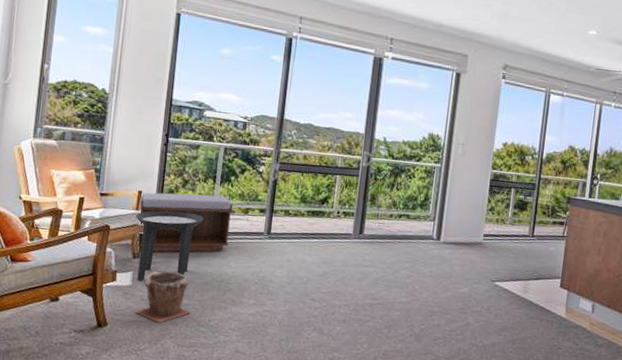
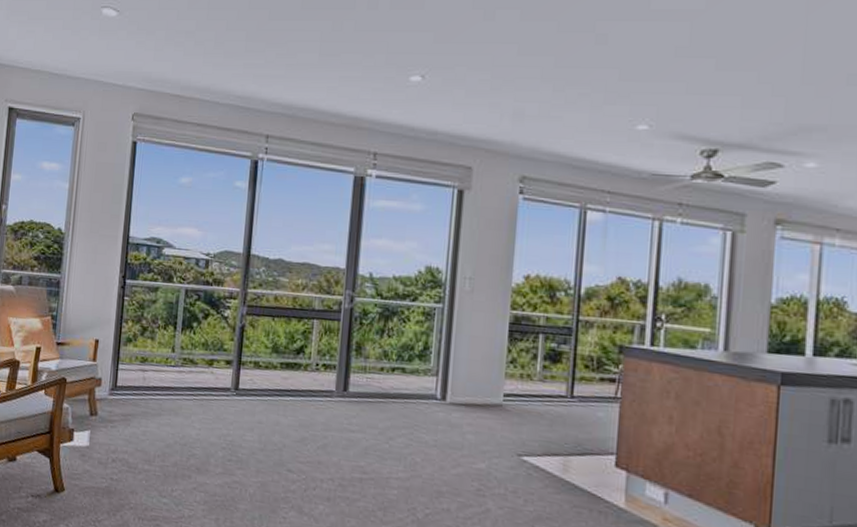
bench: present [135,192,233,252] -> none [92,341,196,410]
side table: present [135,211,203,282] -> none [92,362,164,442]
plant pot: present [136,270,191,323] -> none [93,430,151,491]

